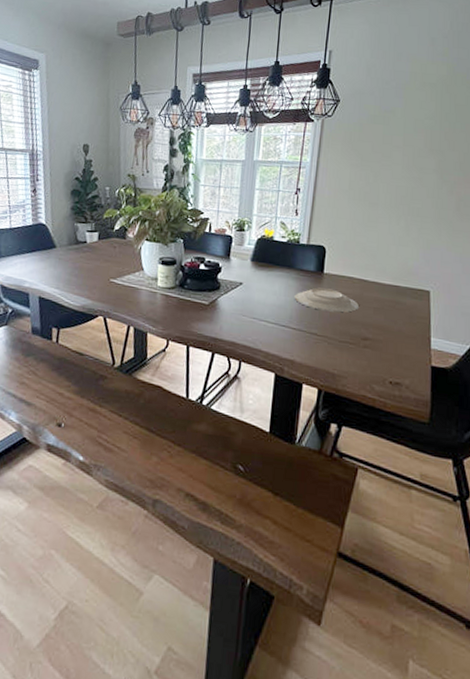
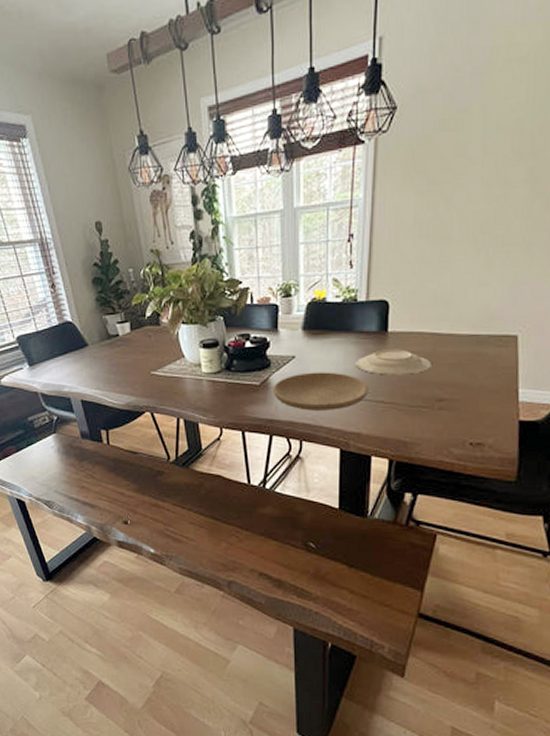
plate: none [219,299,305,337] -> present [272,372,369,411]

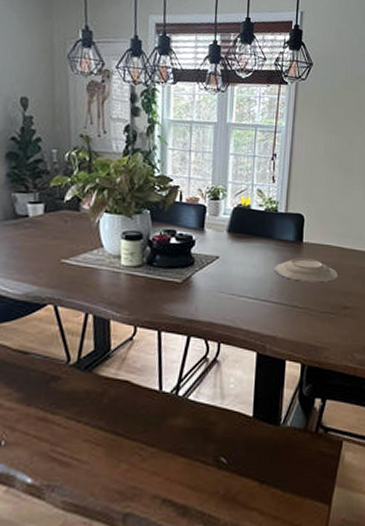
plate: present [272,372,369,411] -> none [193,273,285,313]

